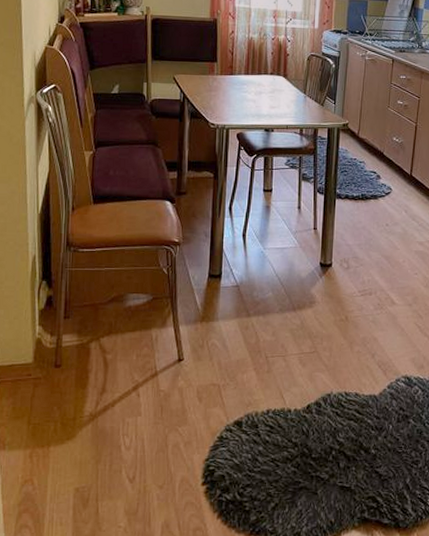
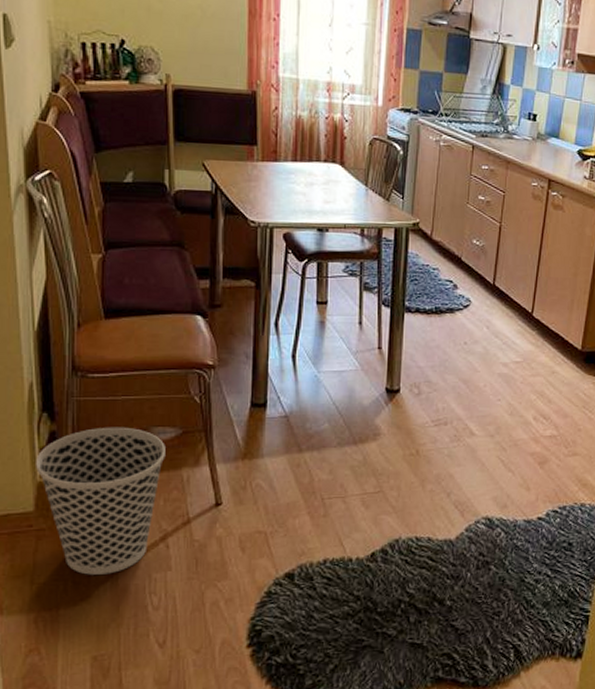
wastebasket: none [36,293,139,418] -> present [36,427,165,575]

